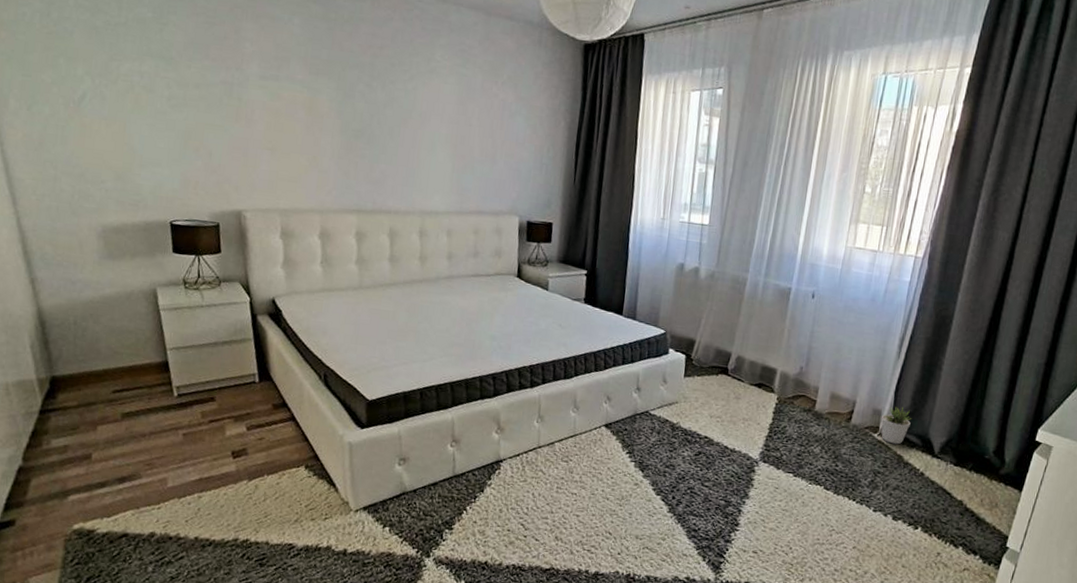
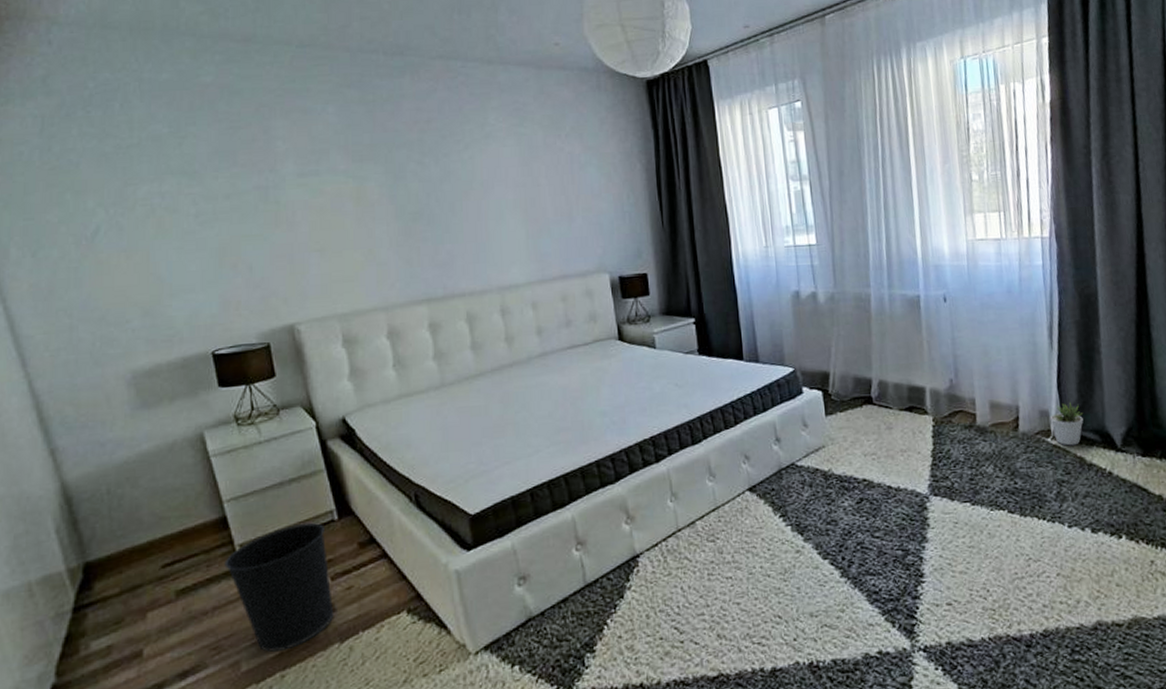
wastebasket: none [162,379,248,478] -> present [224,522,334,652]

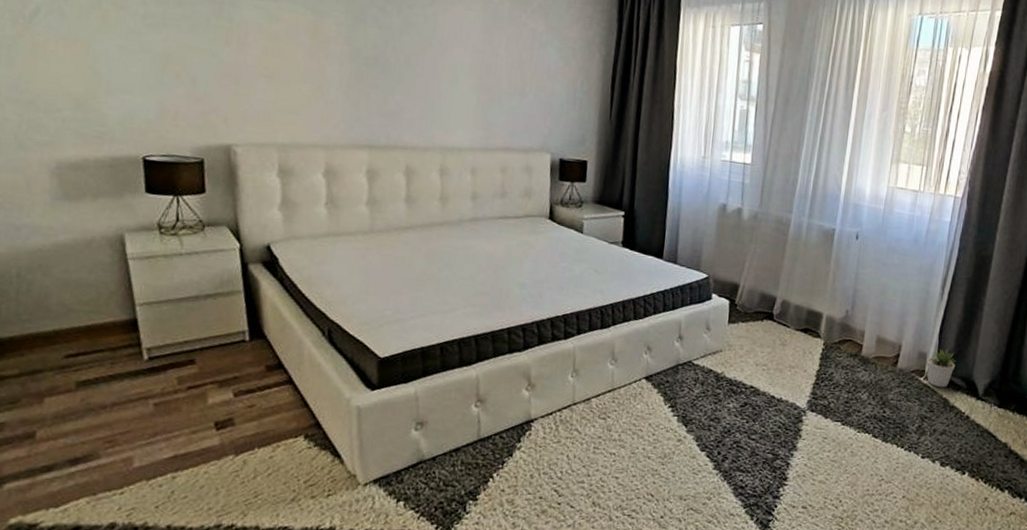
wastebasket: present [224,522,334,652] -> none [129,338,236,454]

